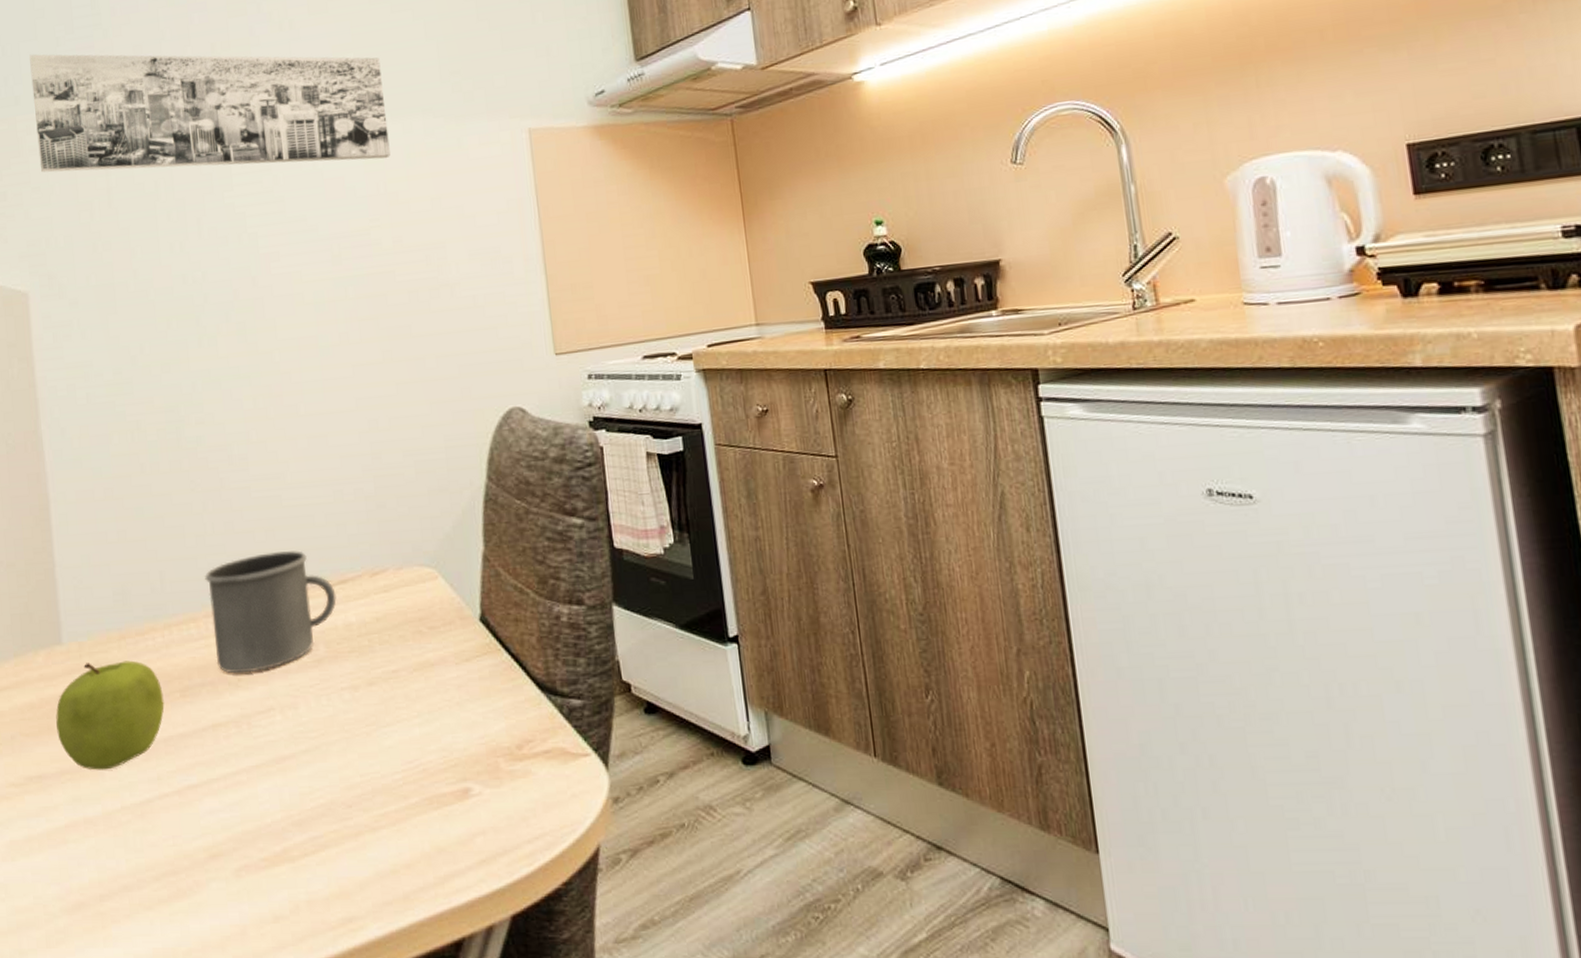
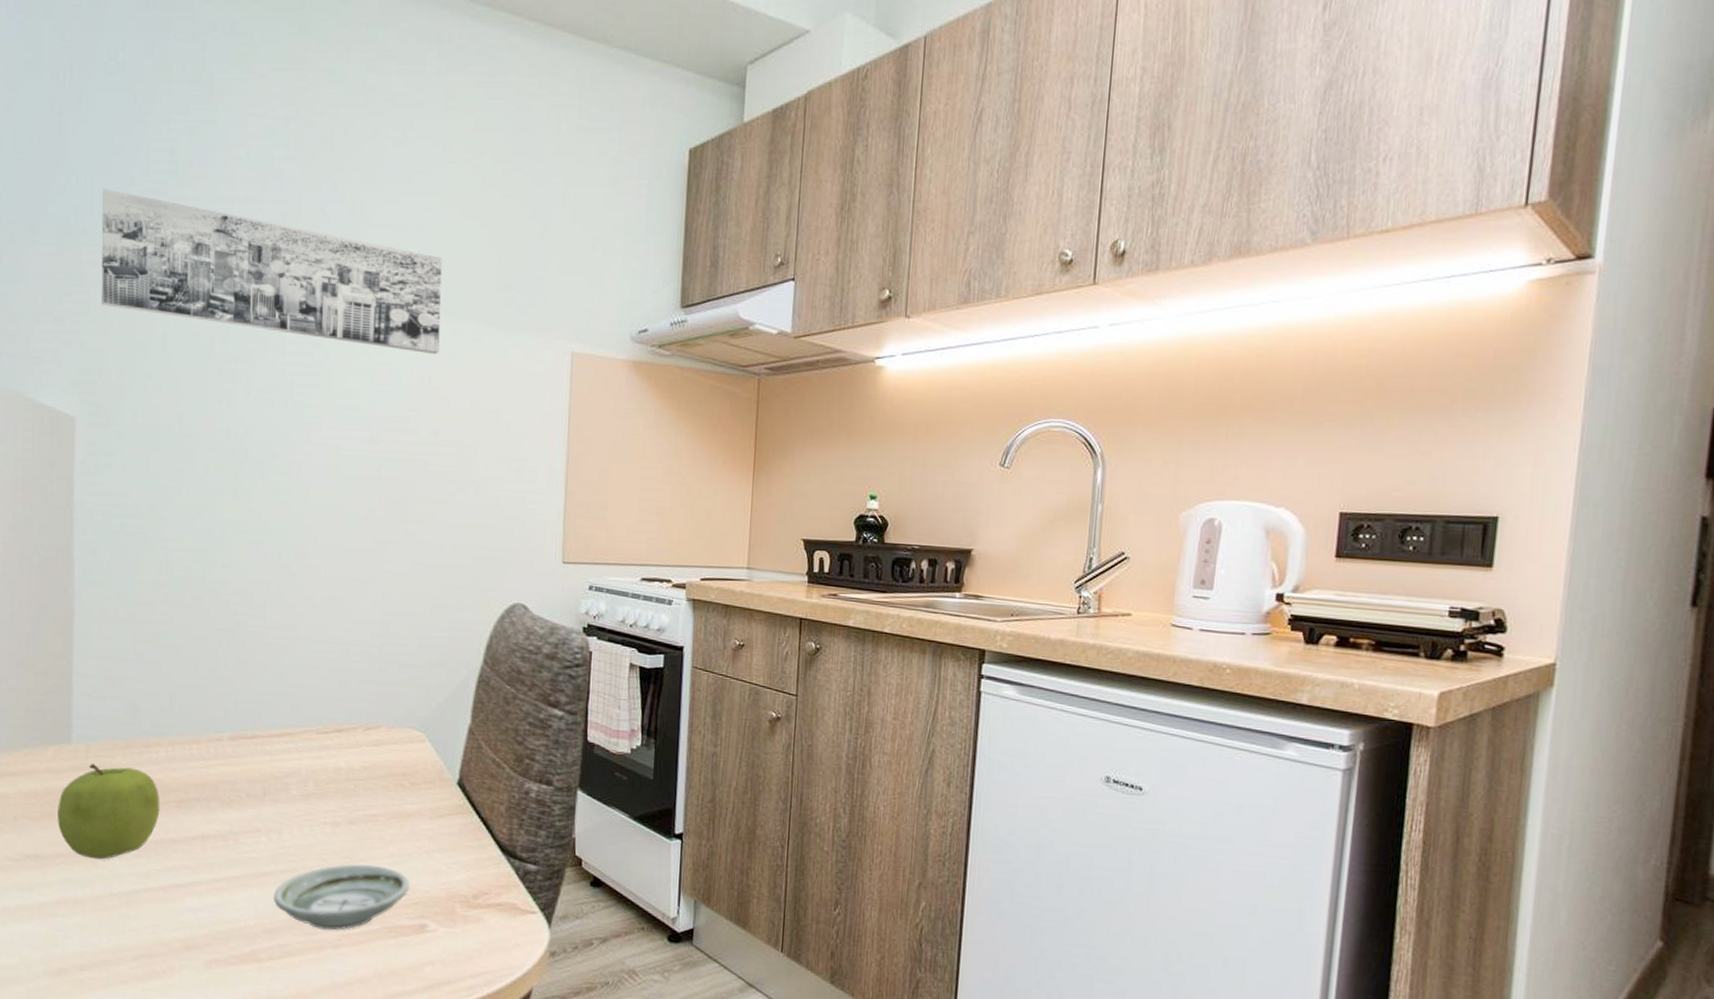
mug: present [205,551,337,674] -> none [212,694,331,796]
saucer: none [298,727,446,813] -> present [273,863,411,931]

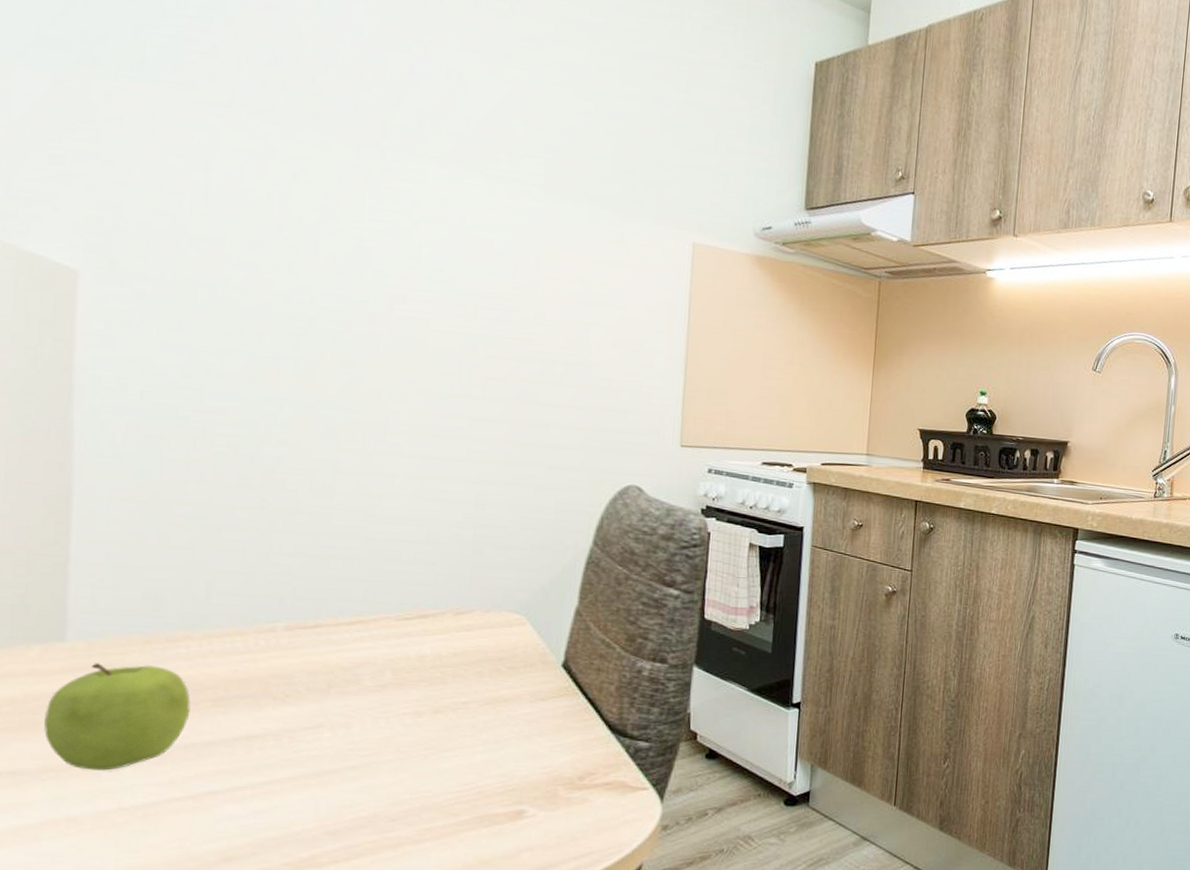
wall art: present [101,188,442,355] -> none [117,16,553,234]
saucer: present [273,863,411,931] -> none [339,753,507,827]

